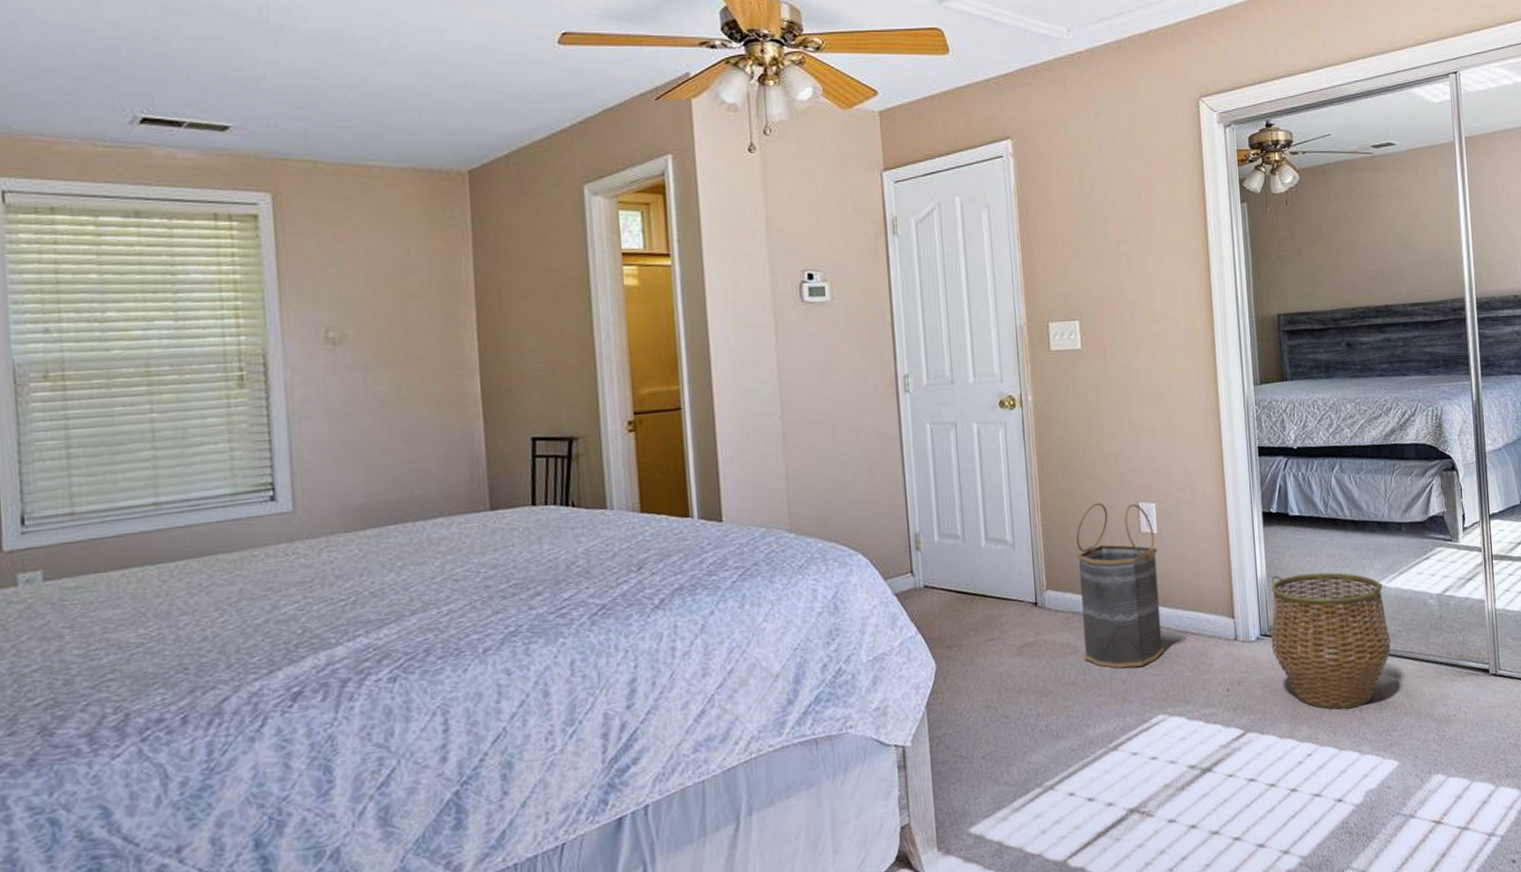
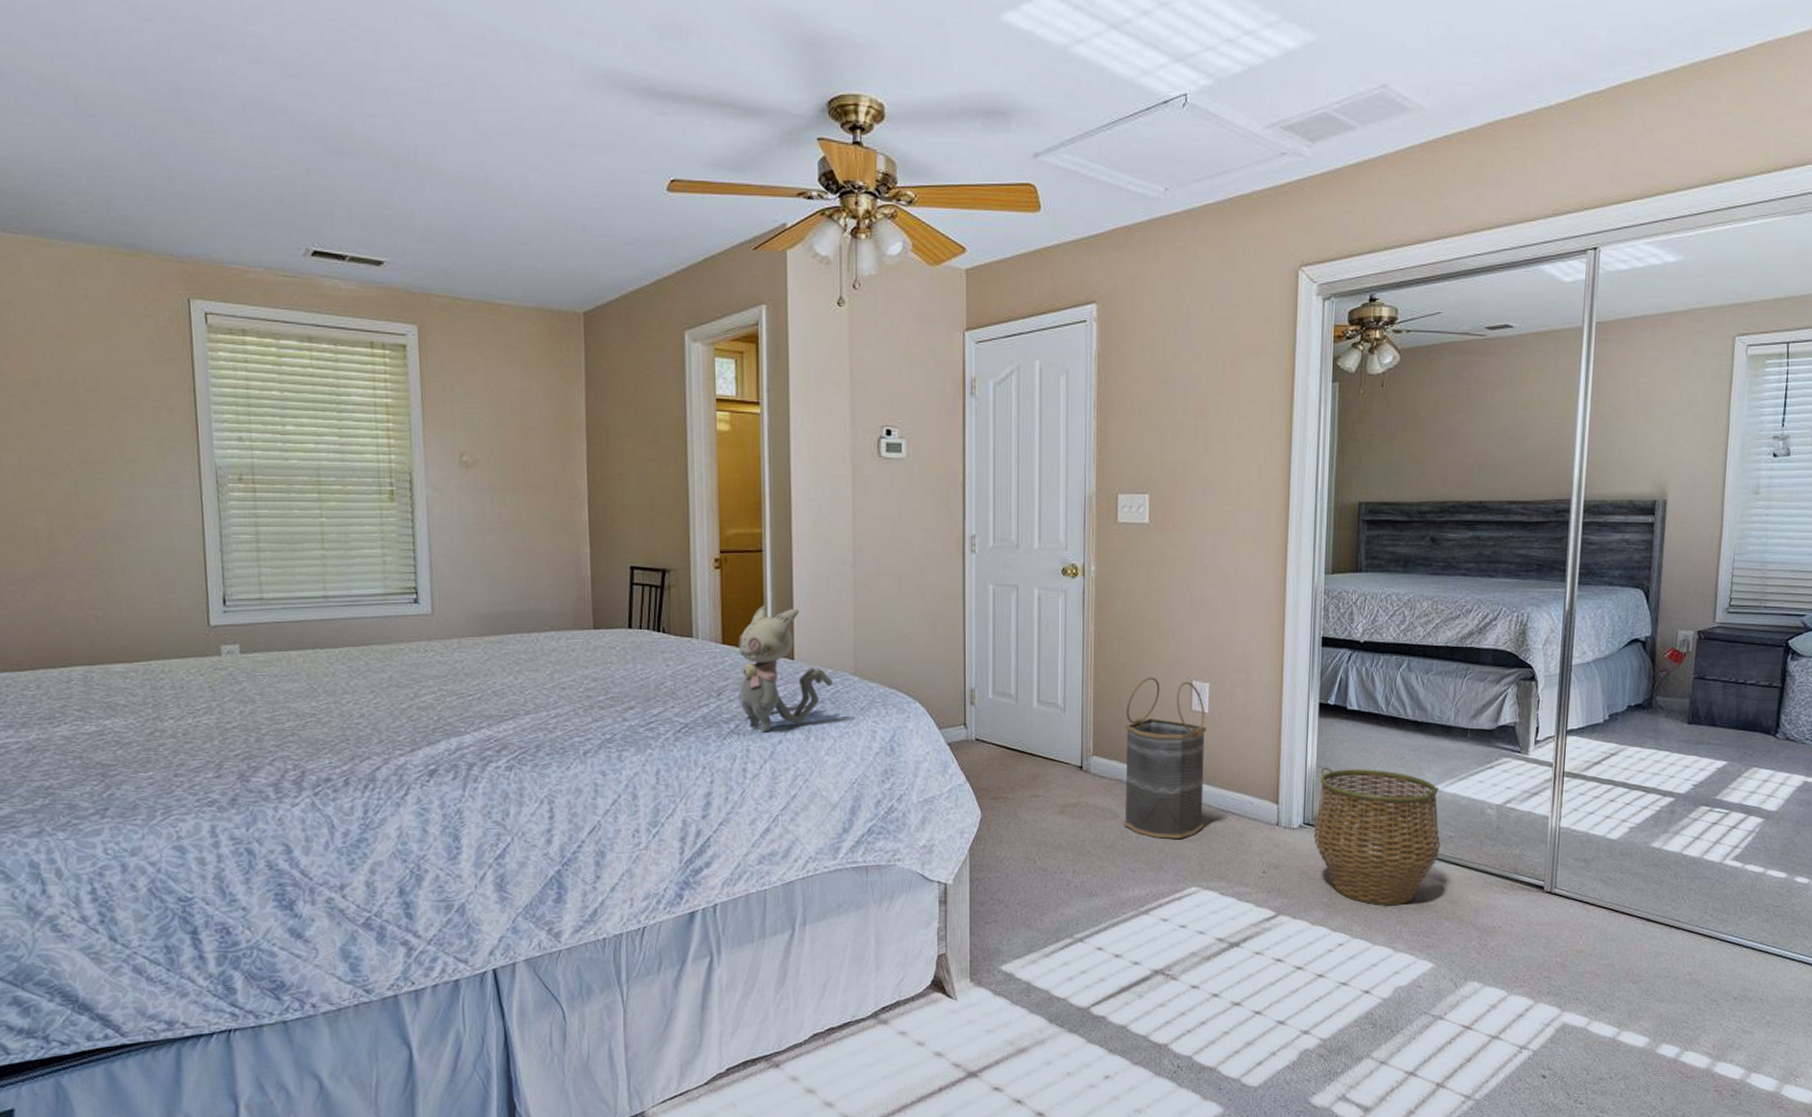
stuffed animal: none [659,466,767,604] -> present [738,605,833,731]

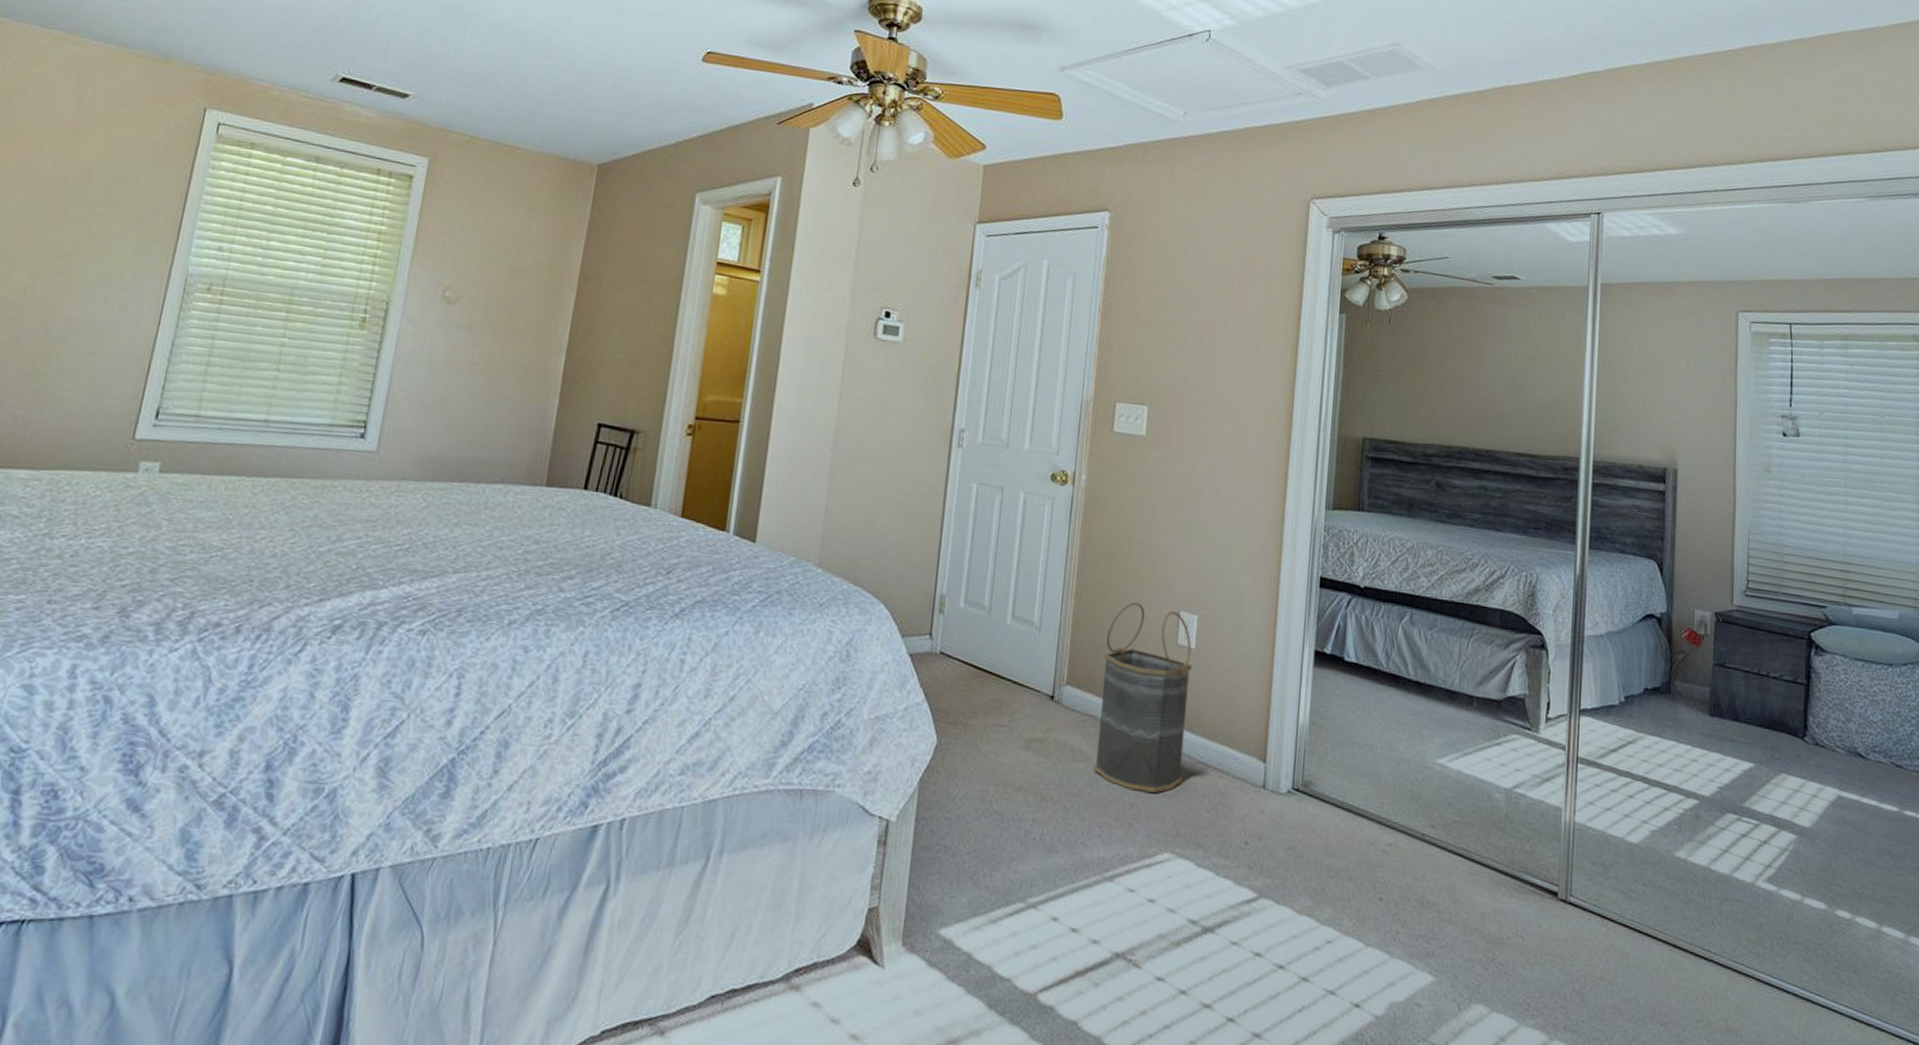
stuffed animal: present [738,605,833,731] -> none [688,479,794,620]
basket: present [1313,767,1441,906] -> none [1303,724,1444,900]

